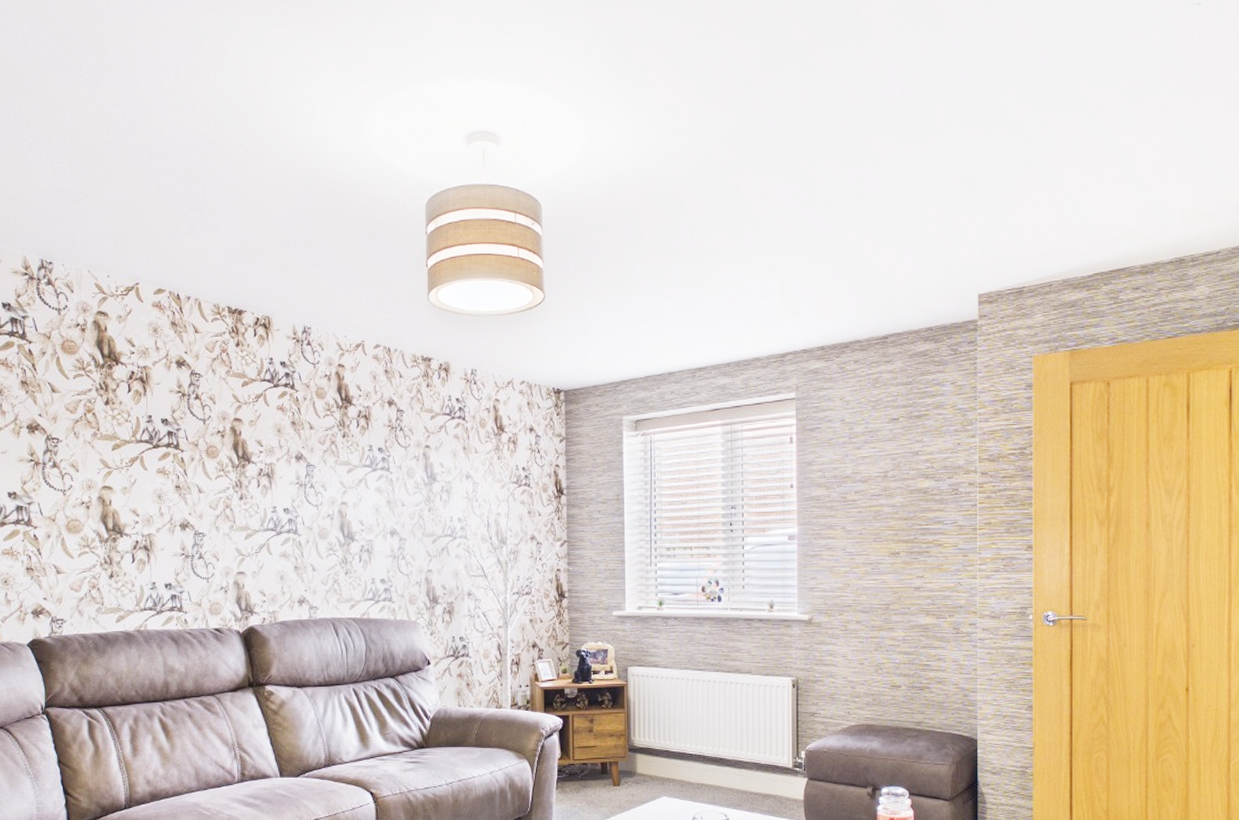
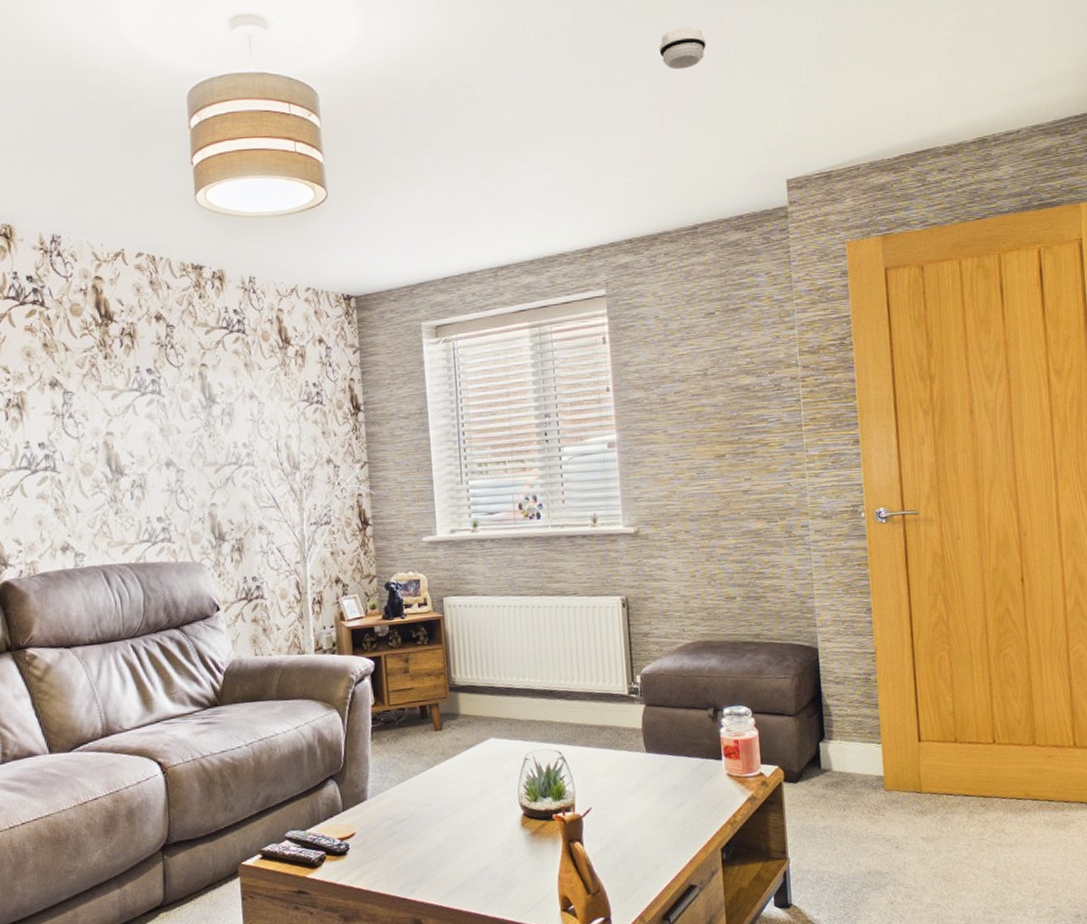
smoke detector: none [862,146,908,187] -> present [659,27,706,69]

